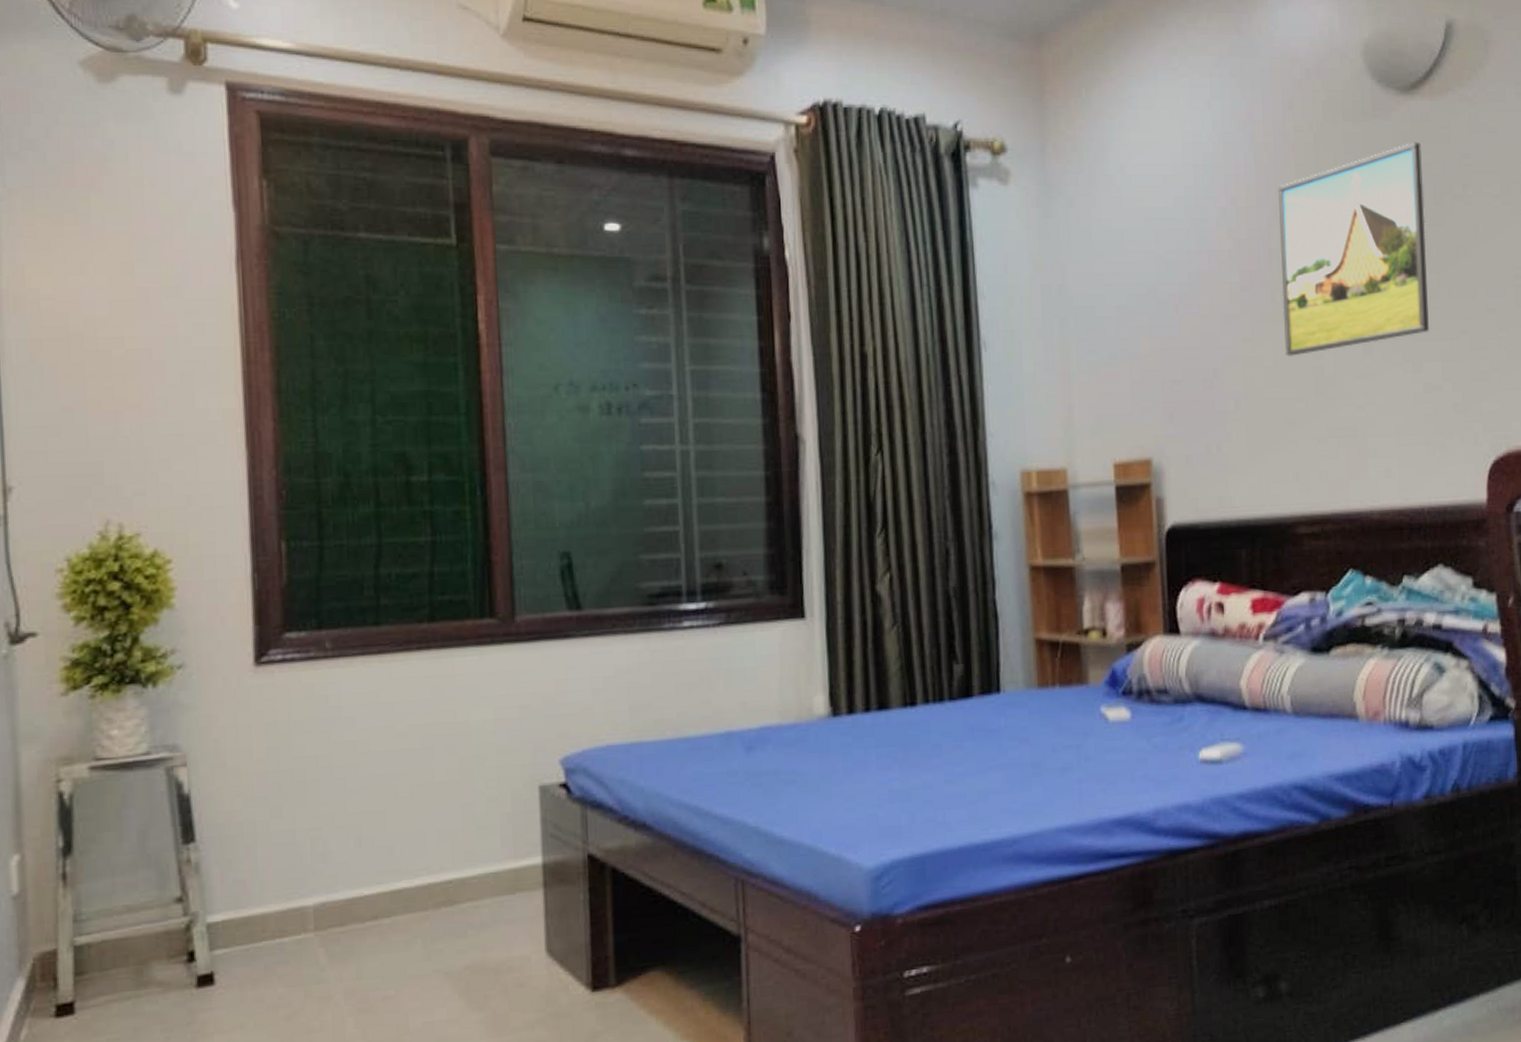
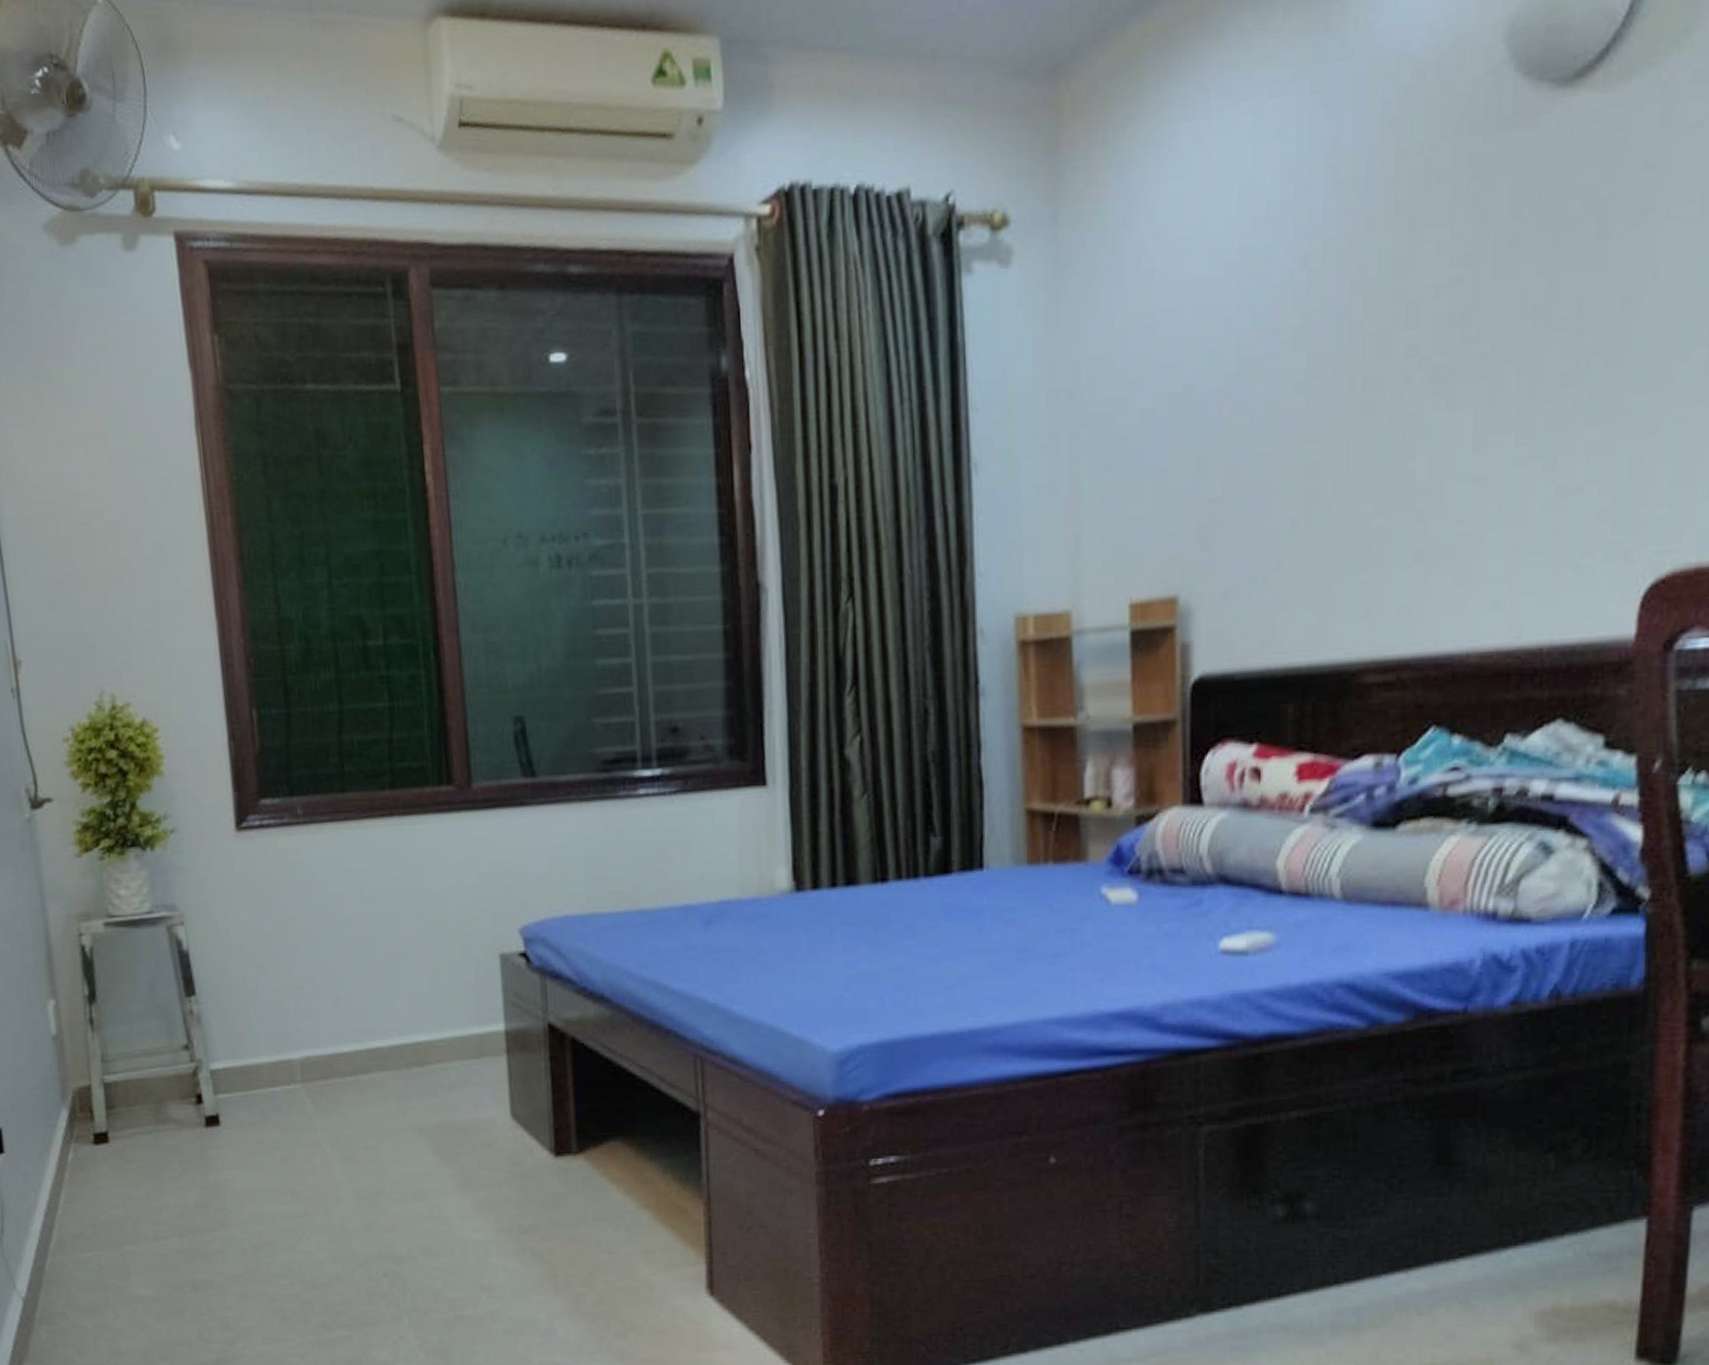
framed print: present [1277,142,1429,356] -> none [1363,154,1582,460]

